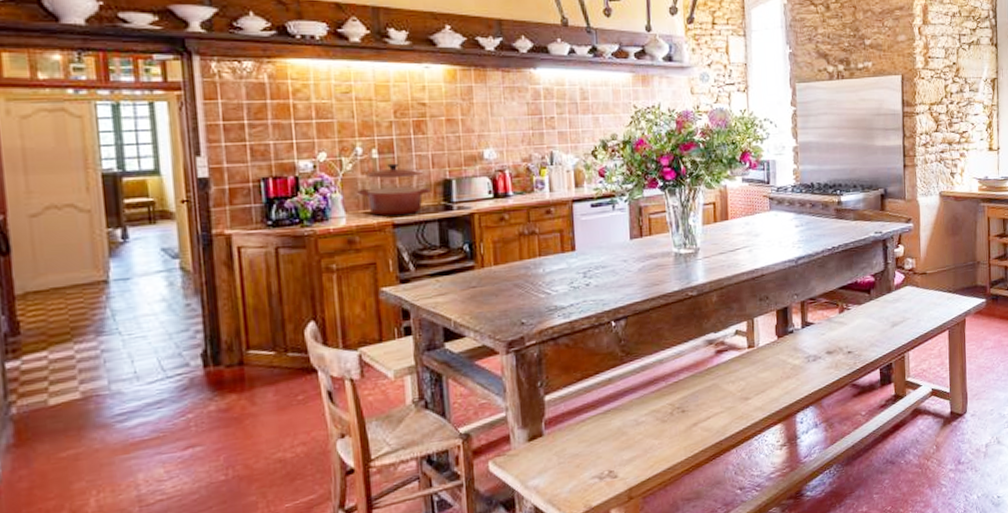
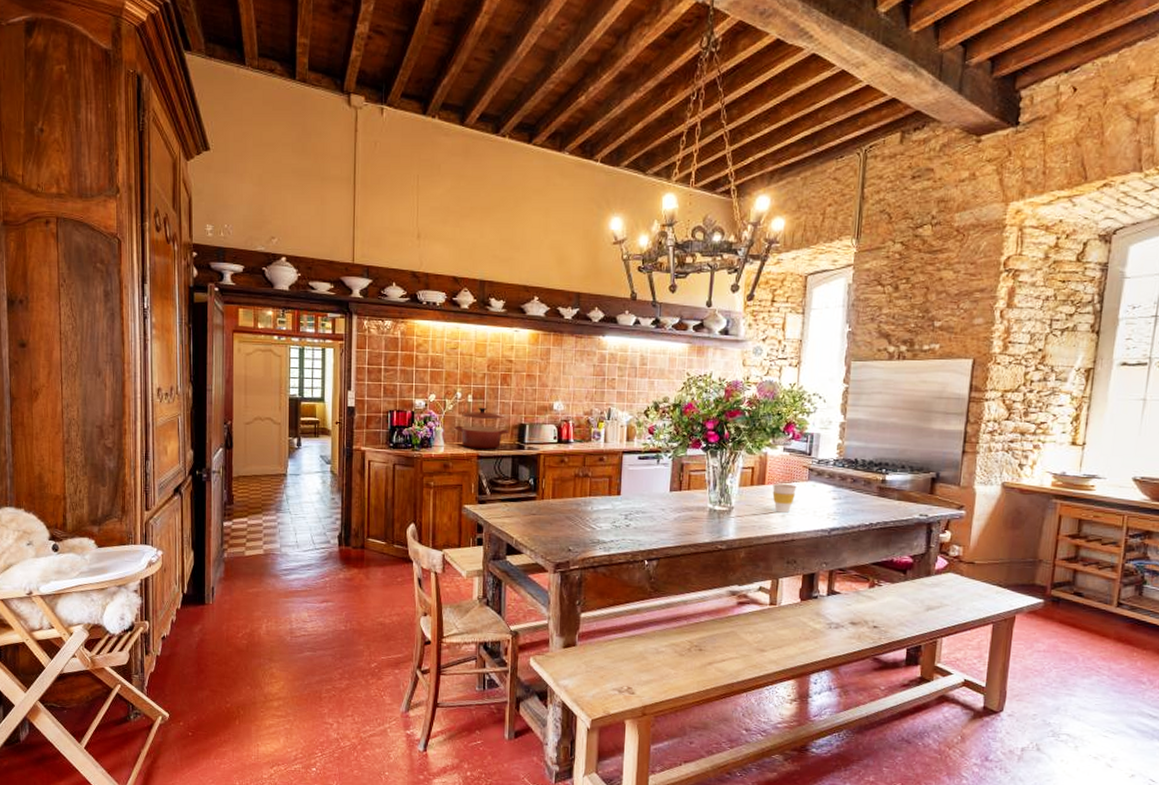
cup: none [736,216,760,249] -> present [772,483,797,514]

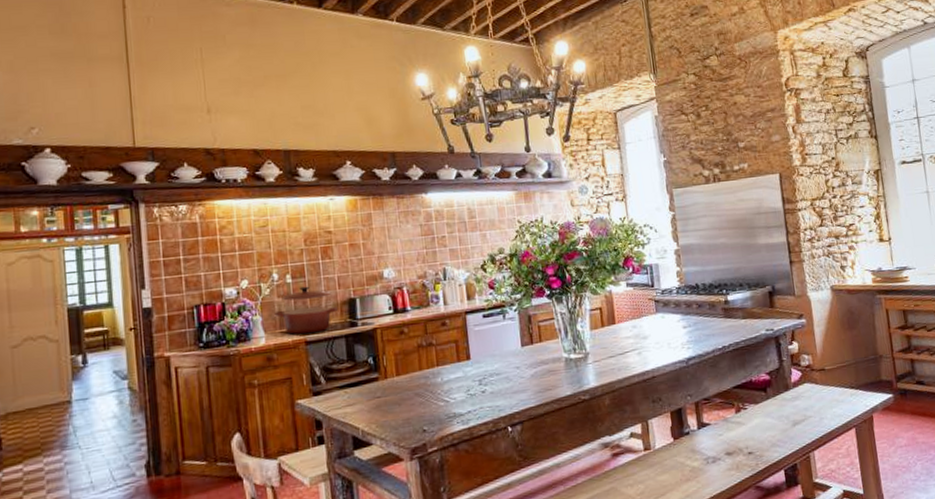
cup: present [772,483,797,514] -> none [623,319,647,351]

